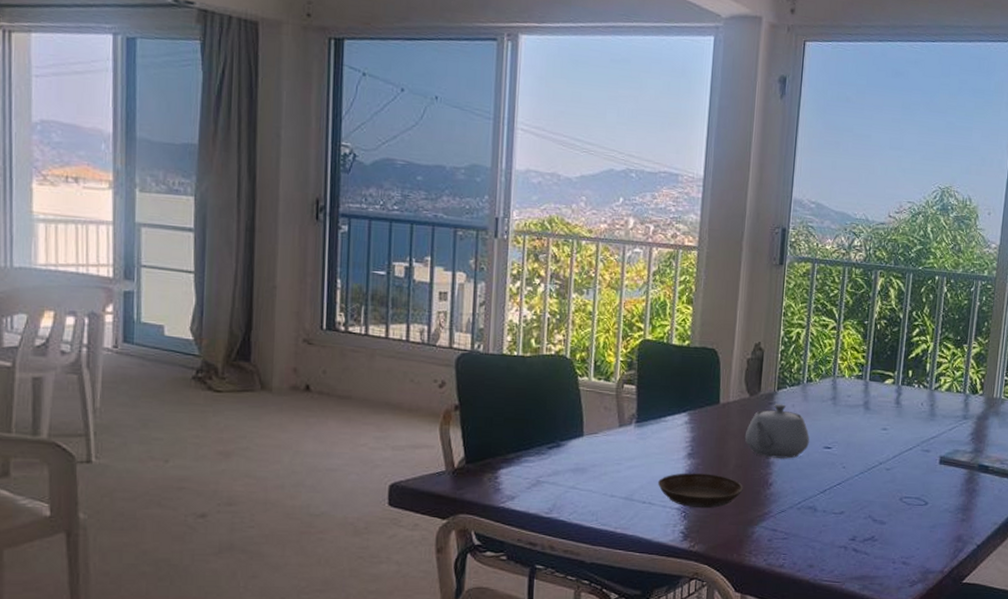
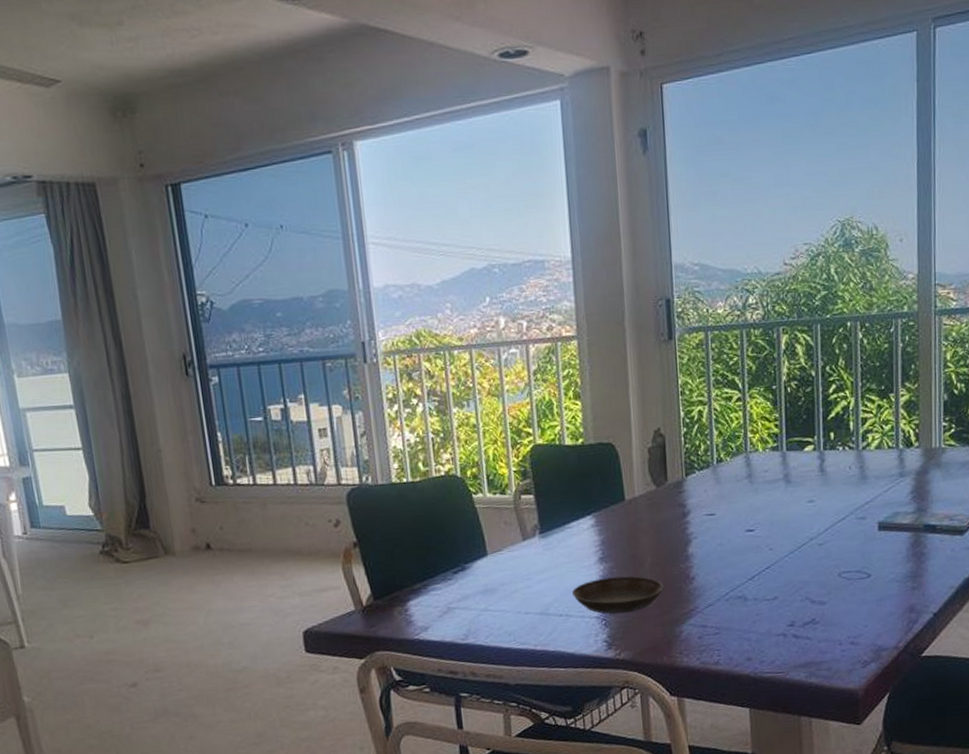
teapot: present [744,404,809,459] -> none [657,491,729,551]

